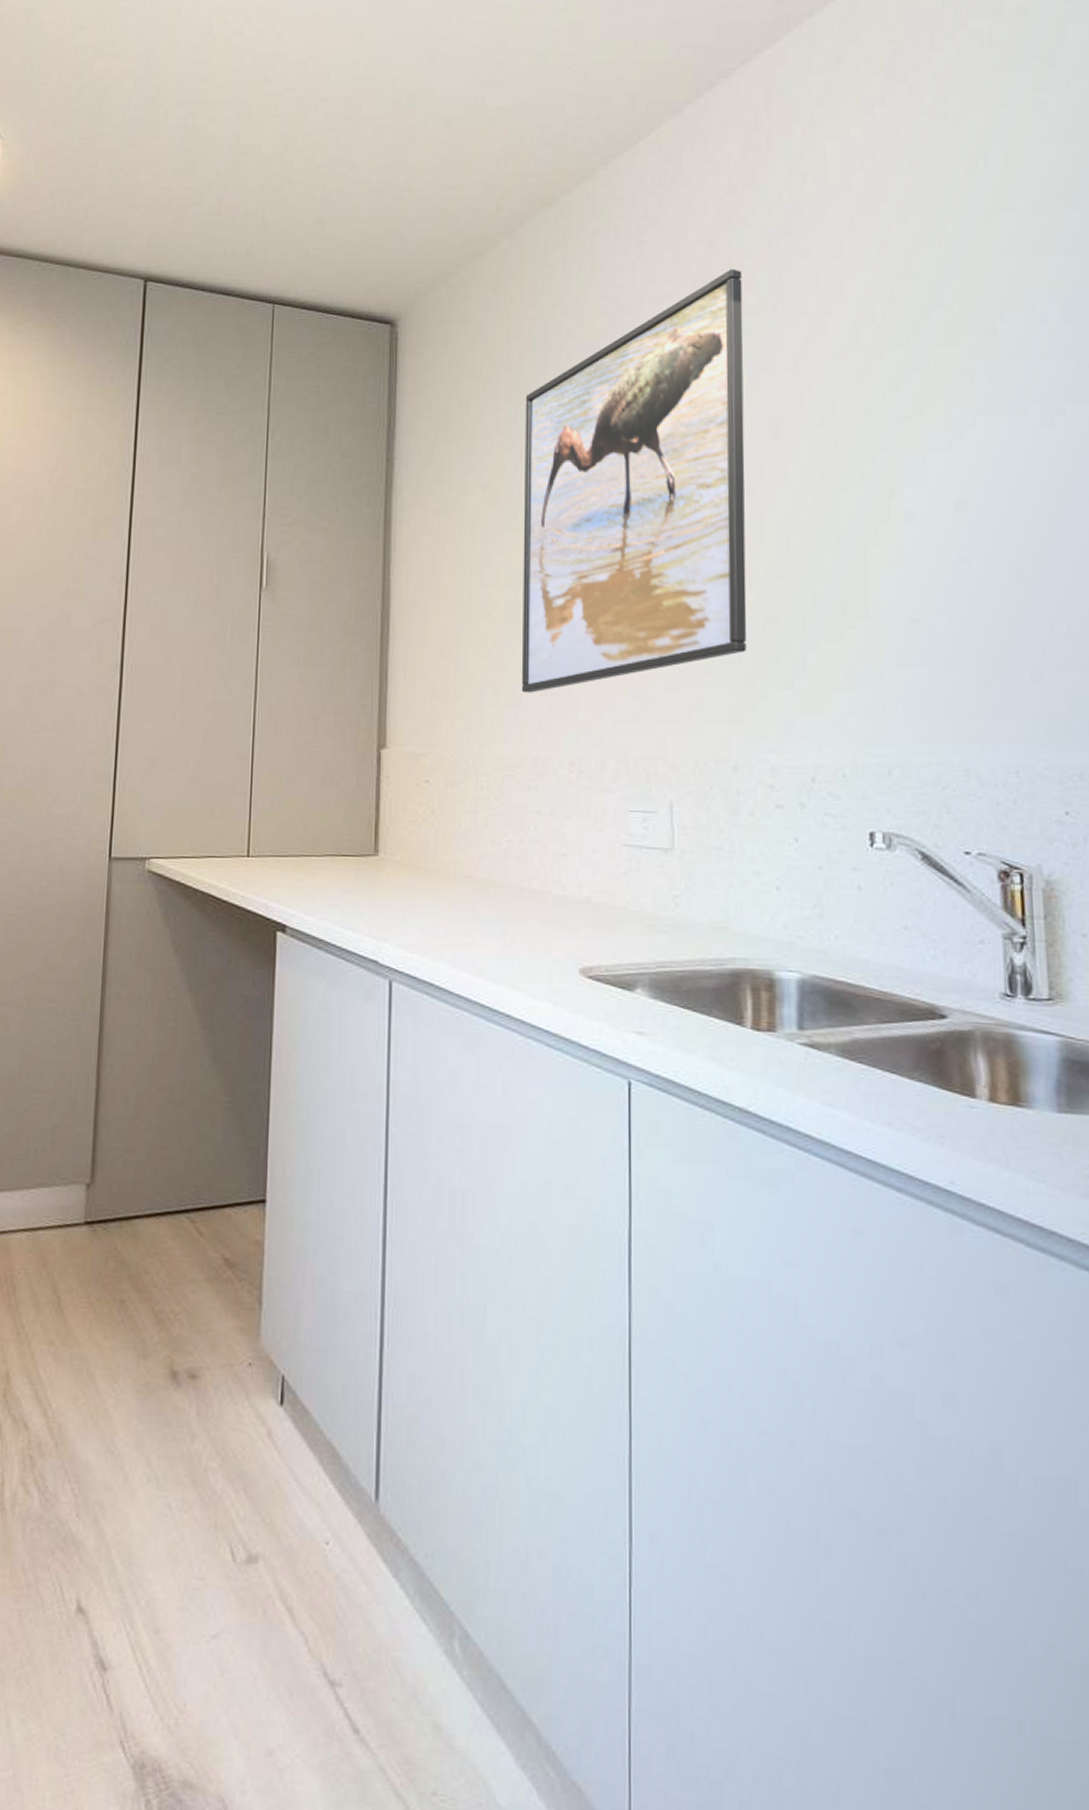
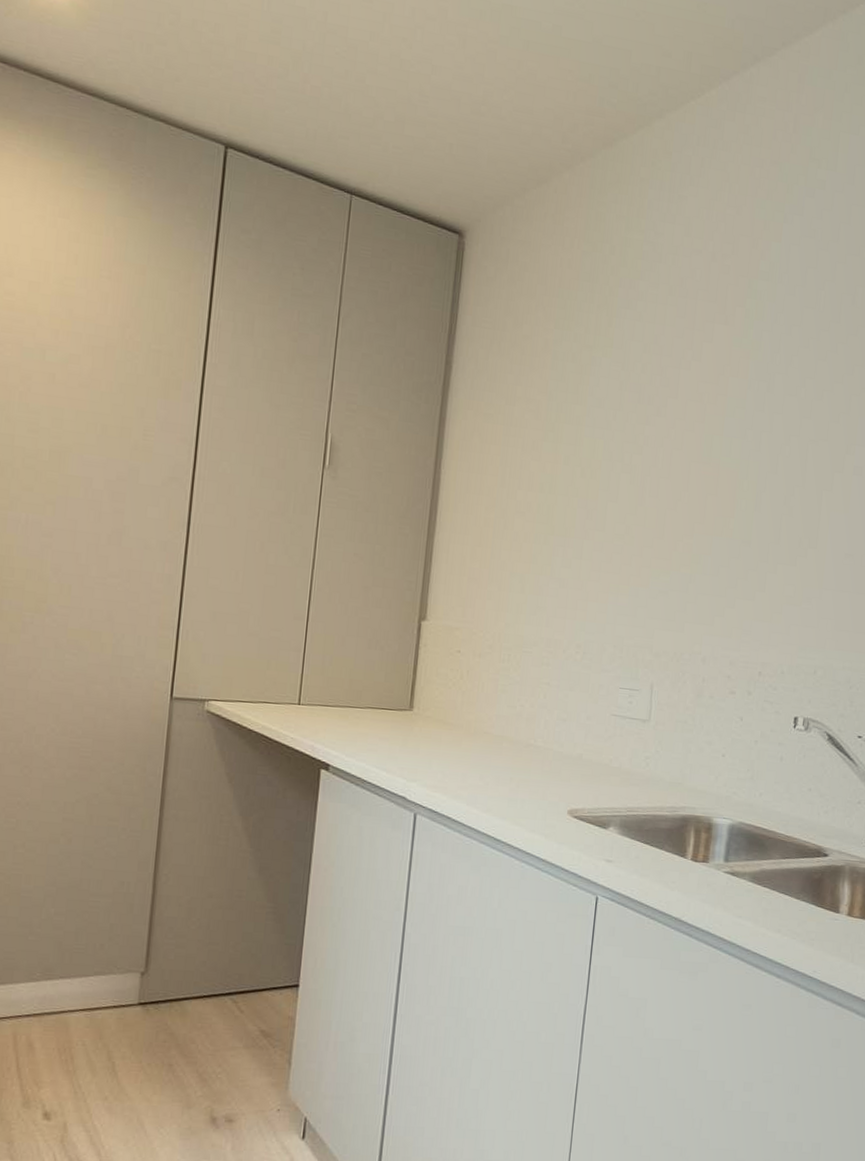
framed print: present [521,269,747,693] -> none [543,235,760,585]

